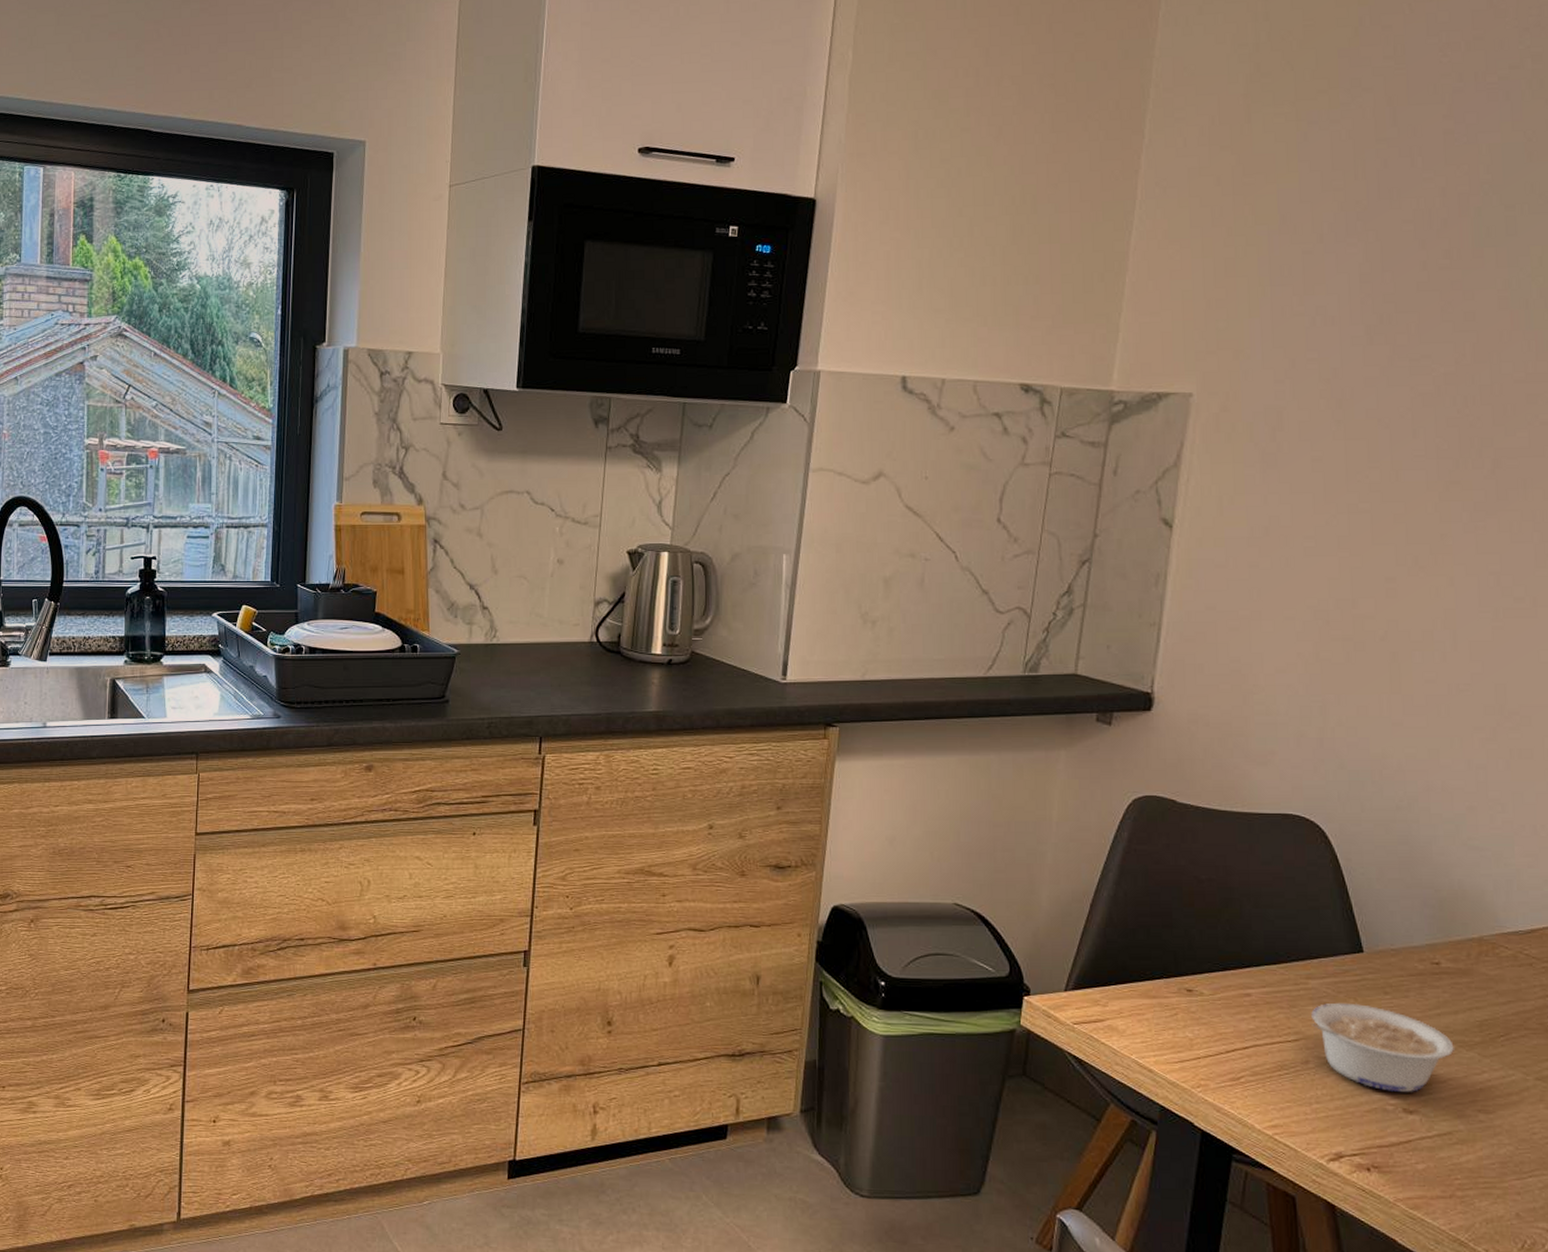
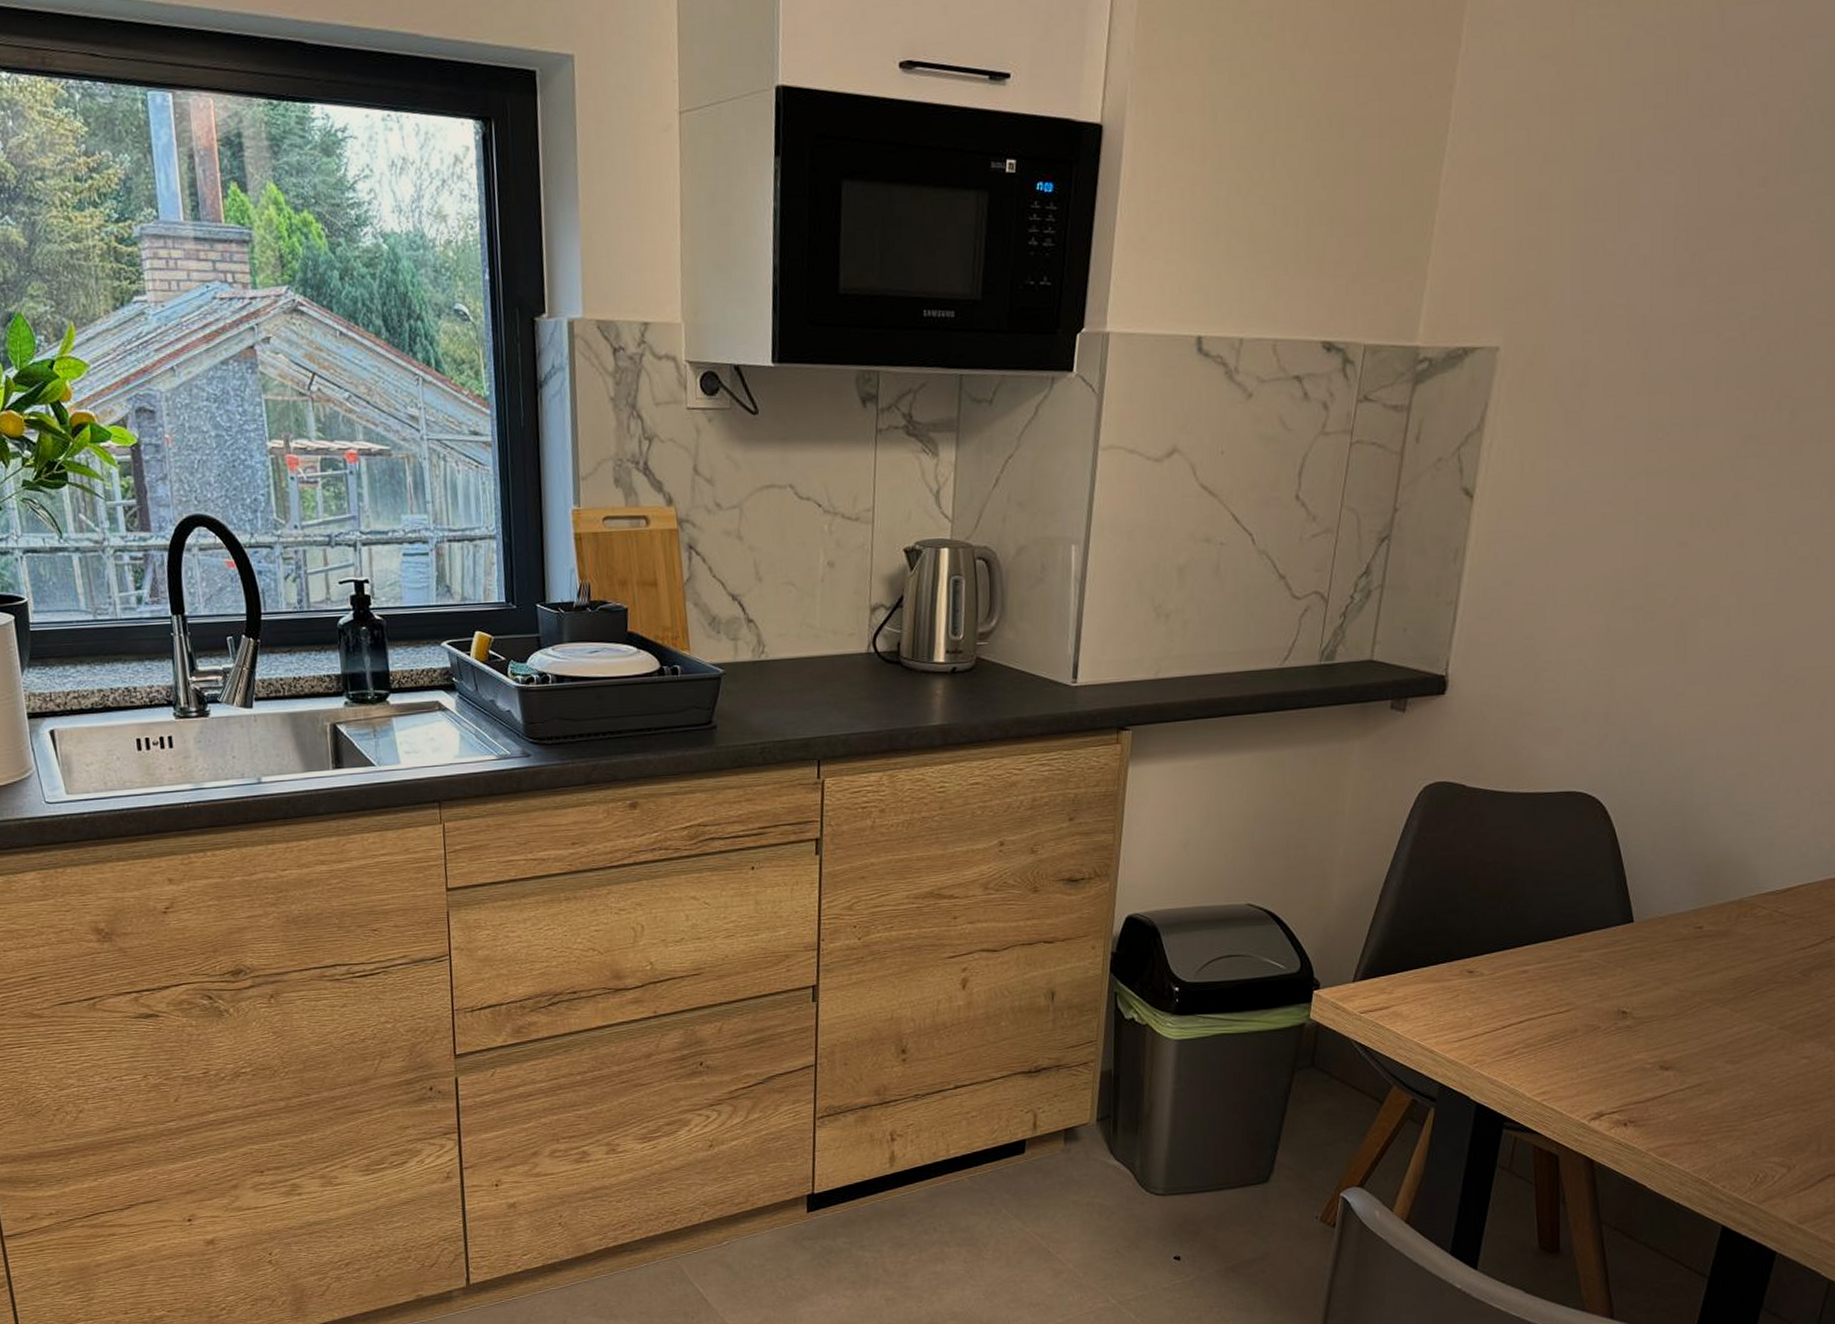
legume: present [1310,1002,1454,1092] -> none [1581,971,1709,1051]

